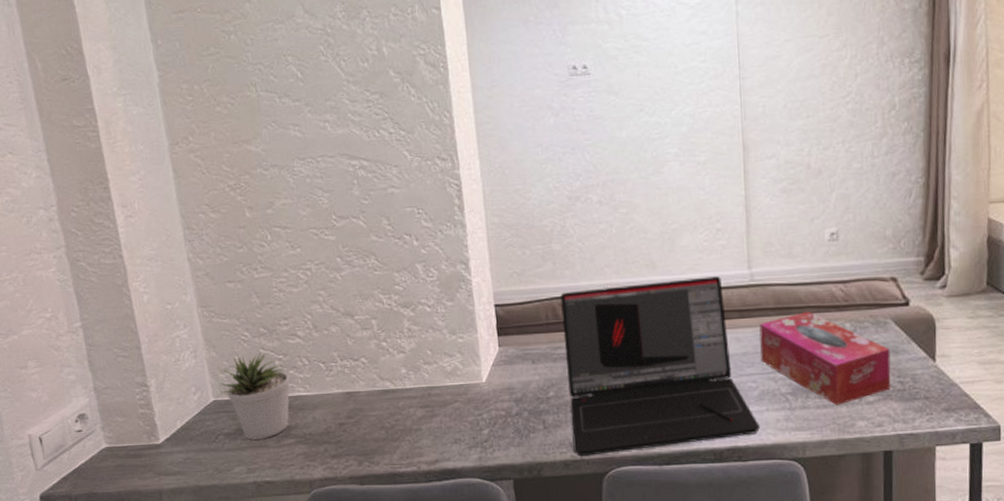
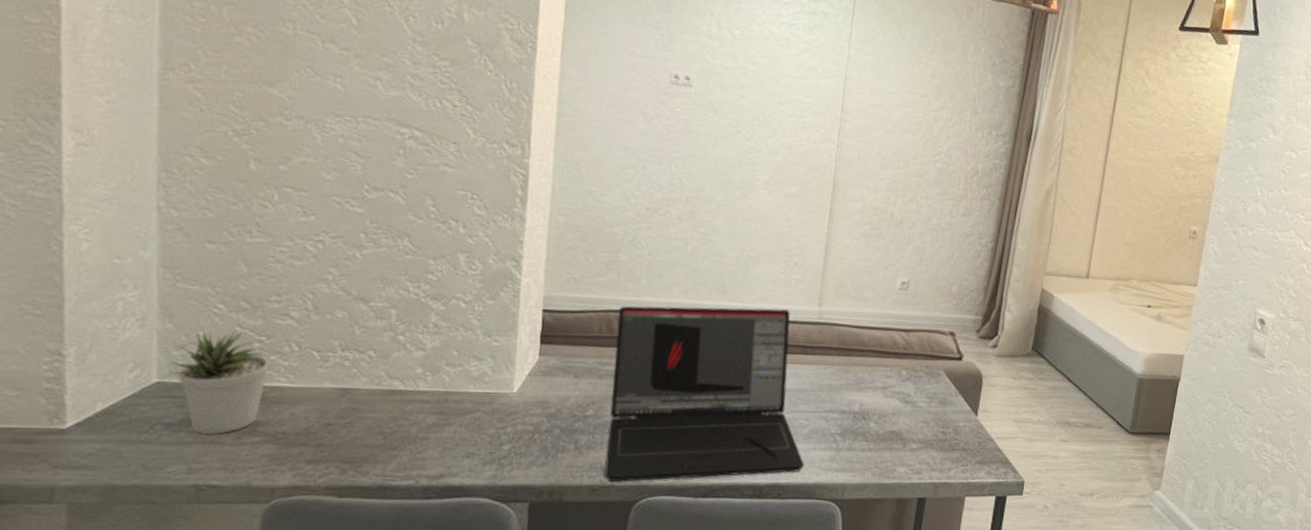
tissue box: present [759,311,891,405] -> none [816,354,939,450]

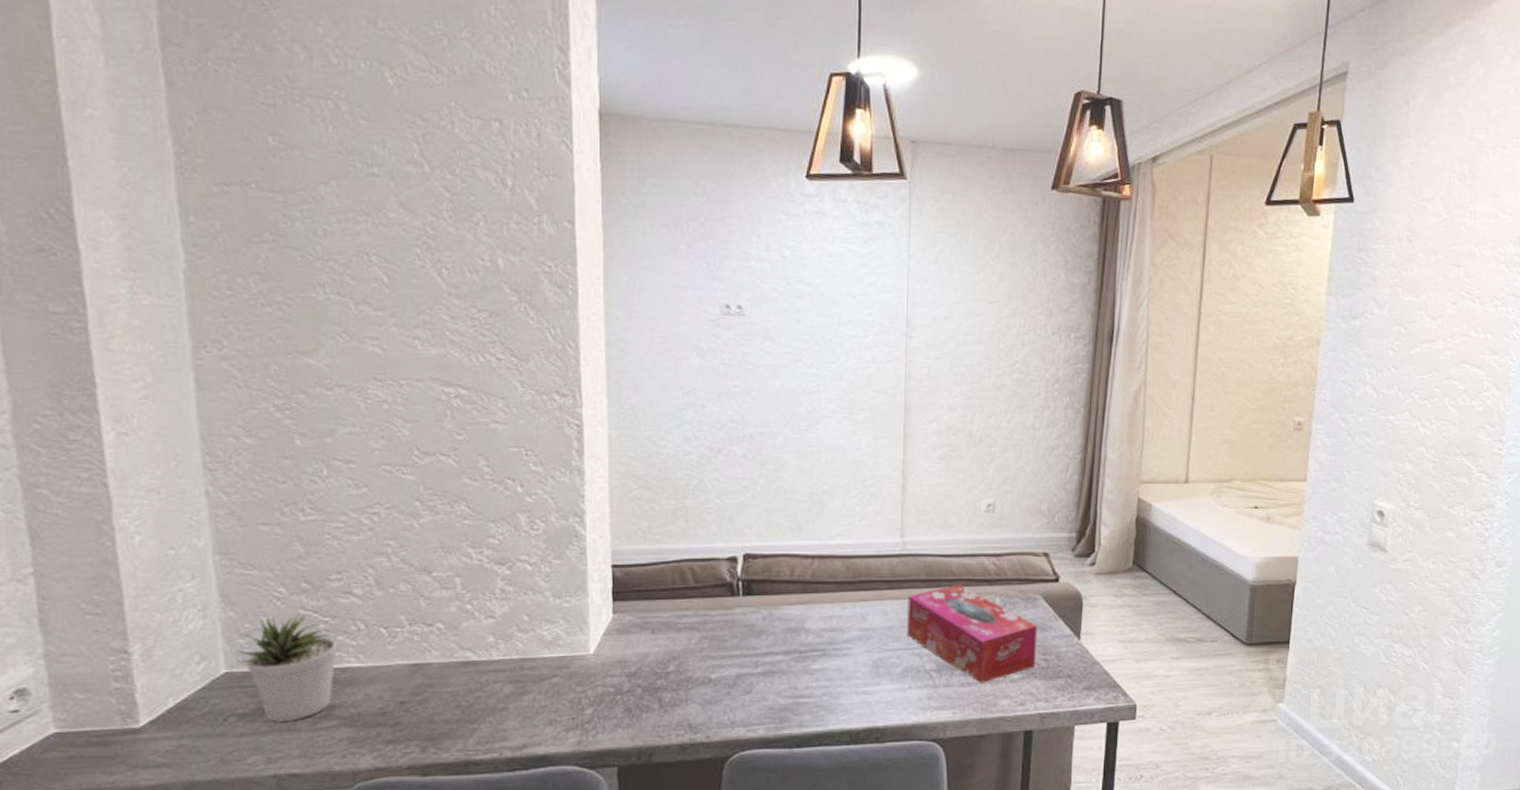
laptop: present [604,306,804,482] -> none [691,544,900,738]
tissue box: none [816,354,939,450] -> present [907,584,1037,683]

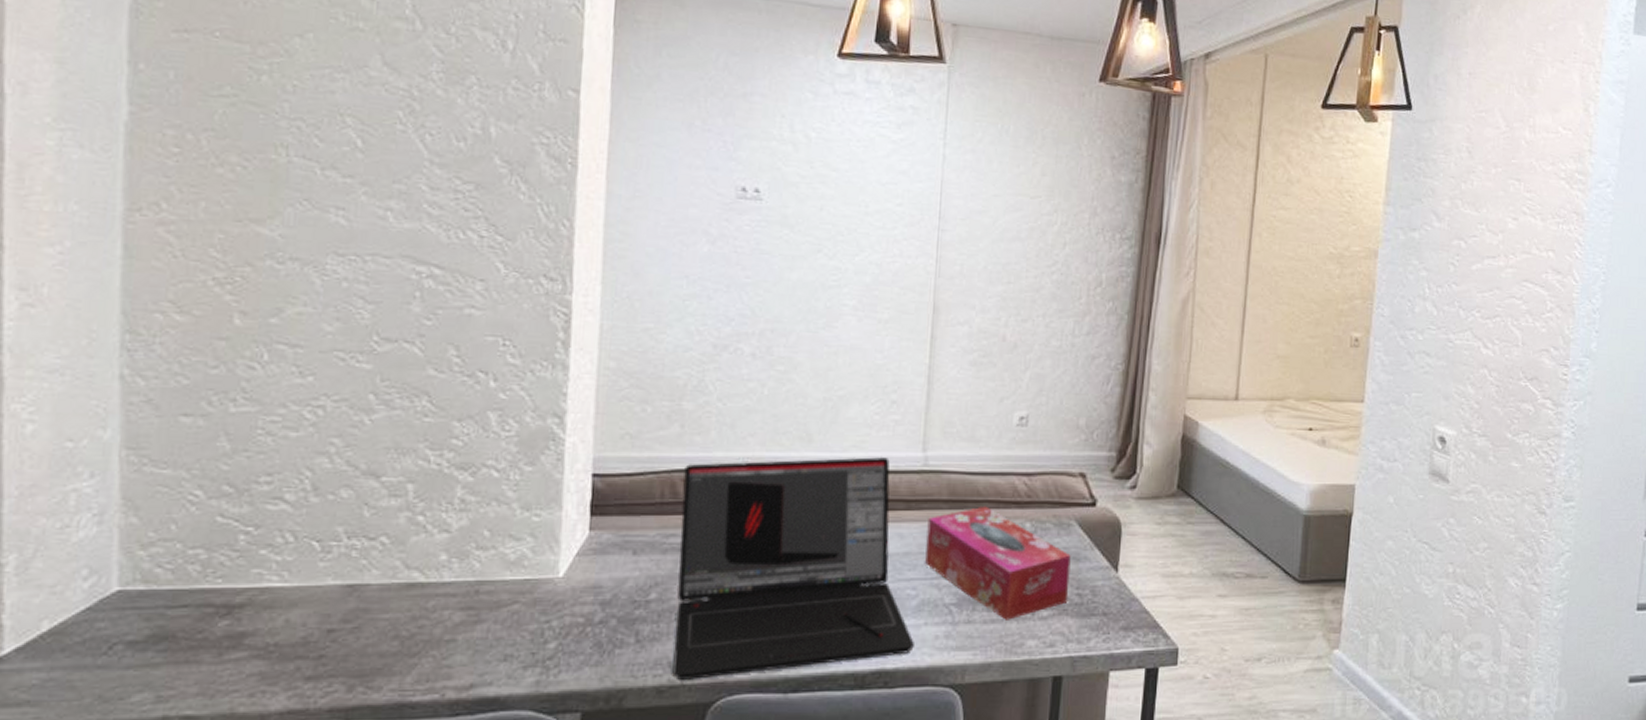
potted plant: present [238,614,338,722] -> none [135,522,259,652]
laptop: none [691,544,900,738] -> present [672,457,914,680]

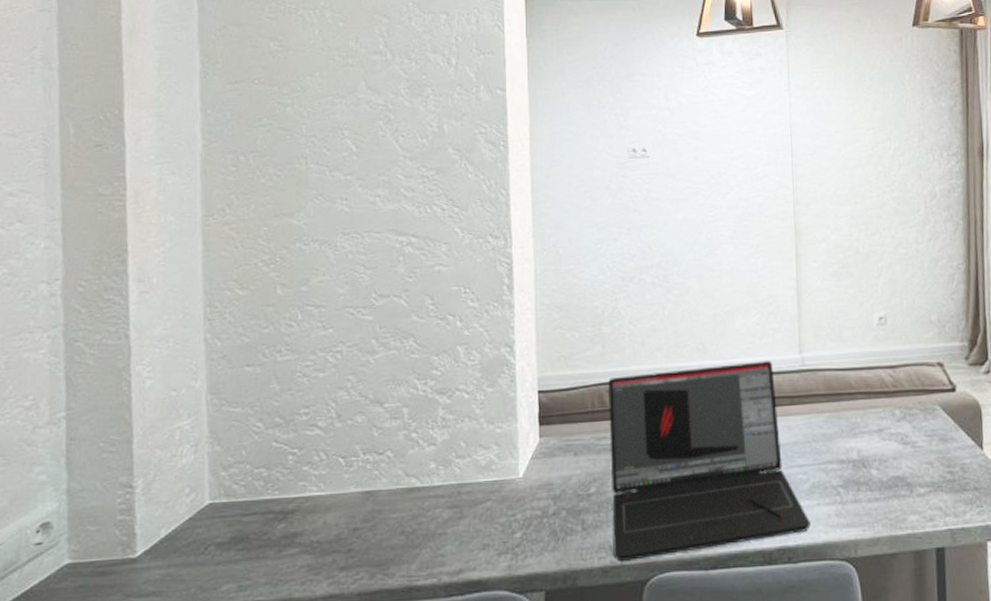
tissue box: present [925,506,1071,620] -> none [810,397,941,498]

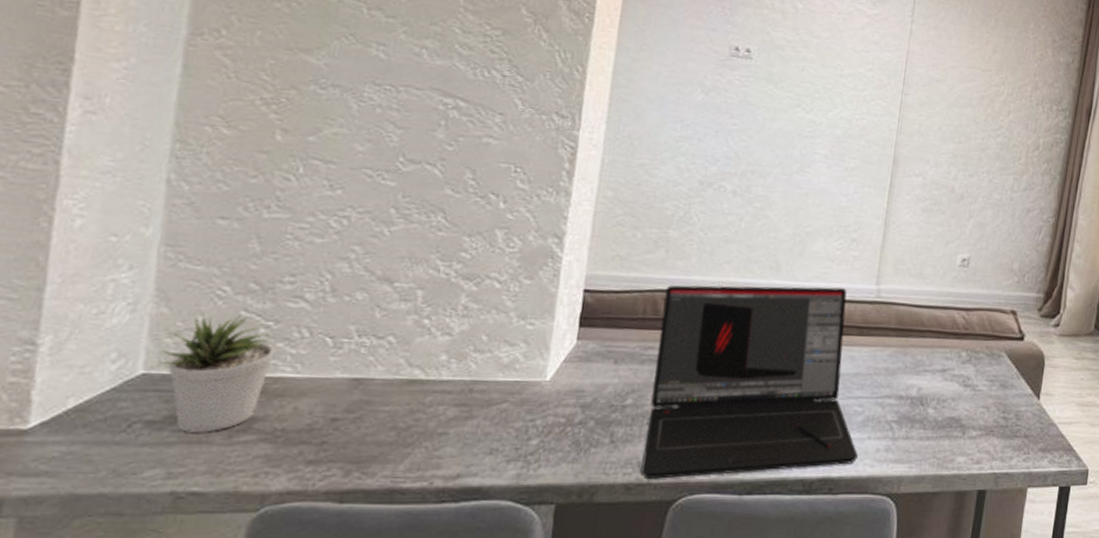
potted plant: none [220,447,303,550] -> present [160,316,276,433]

